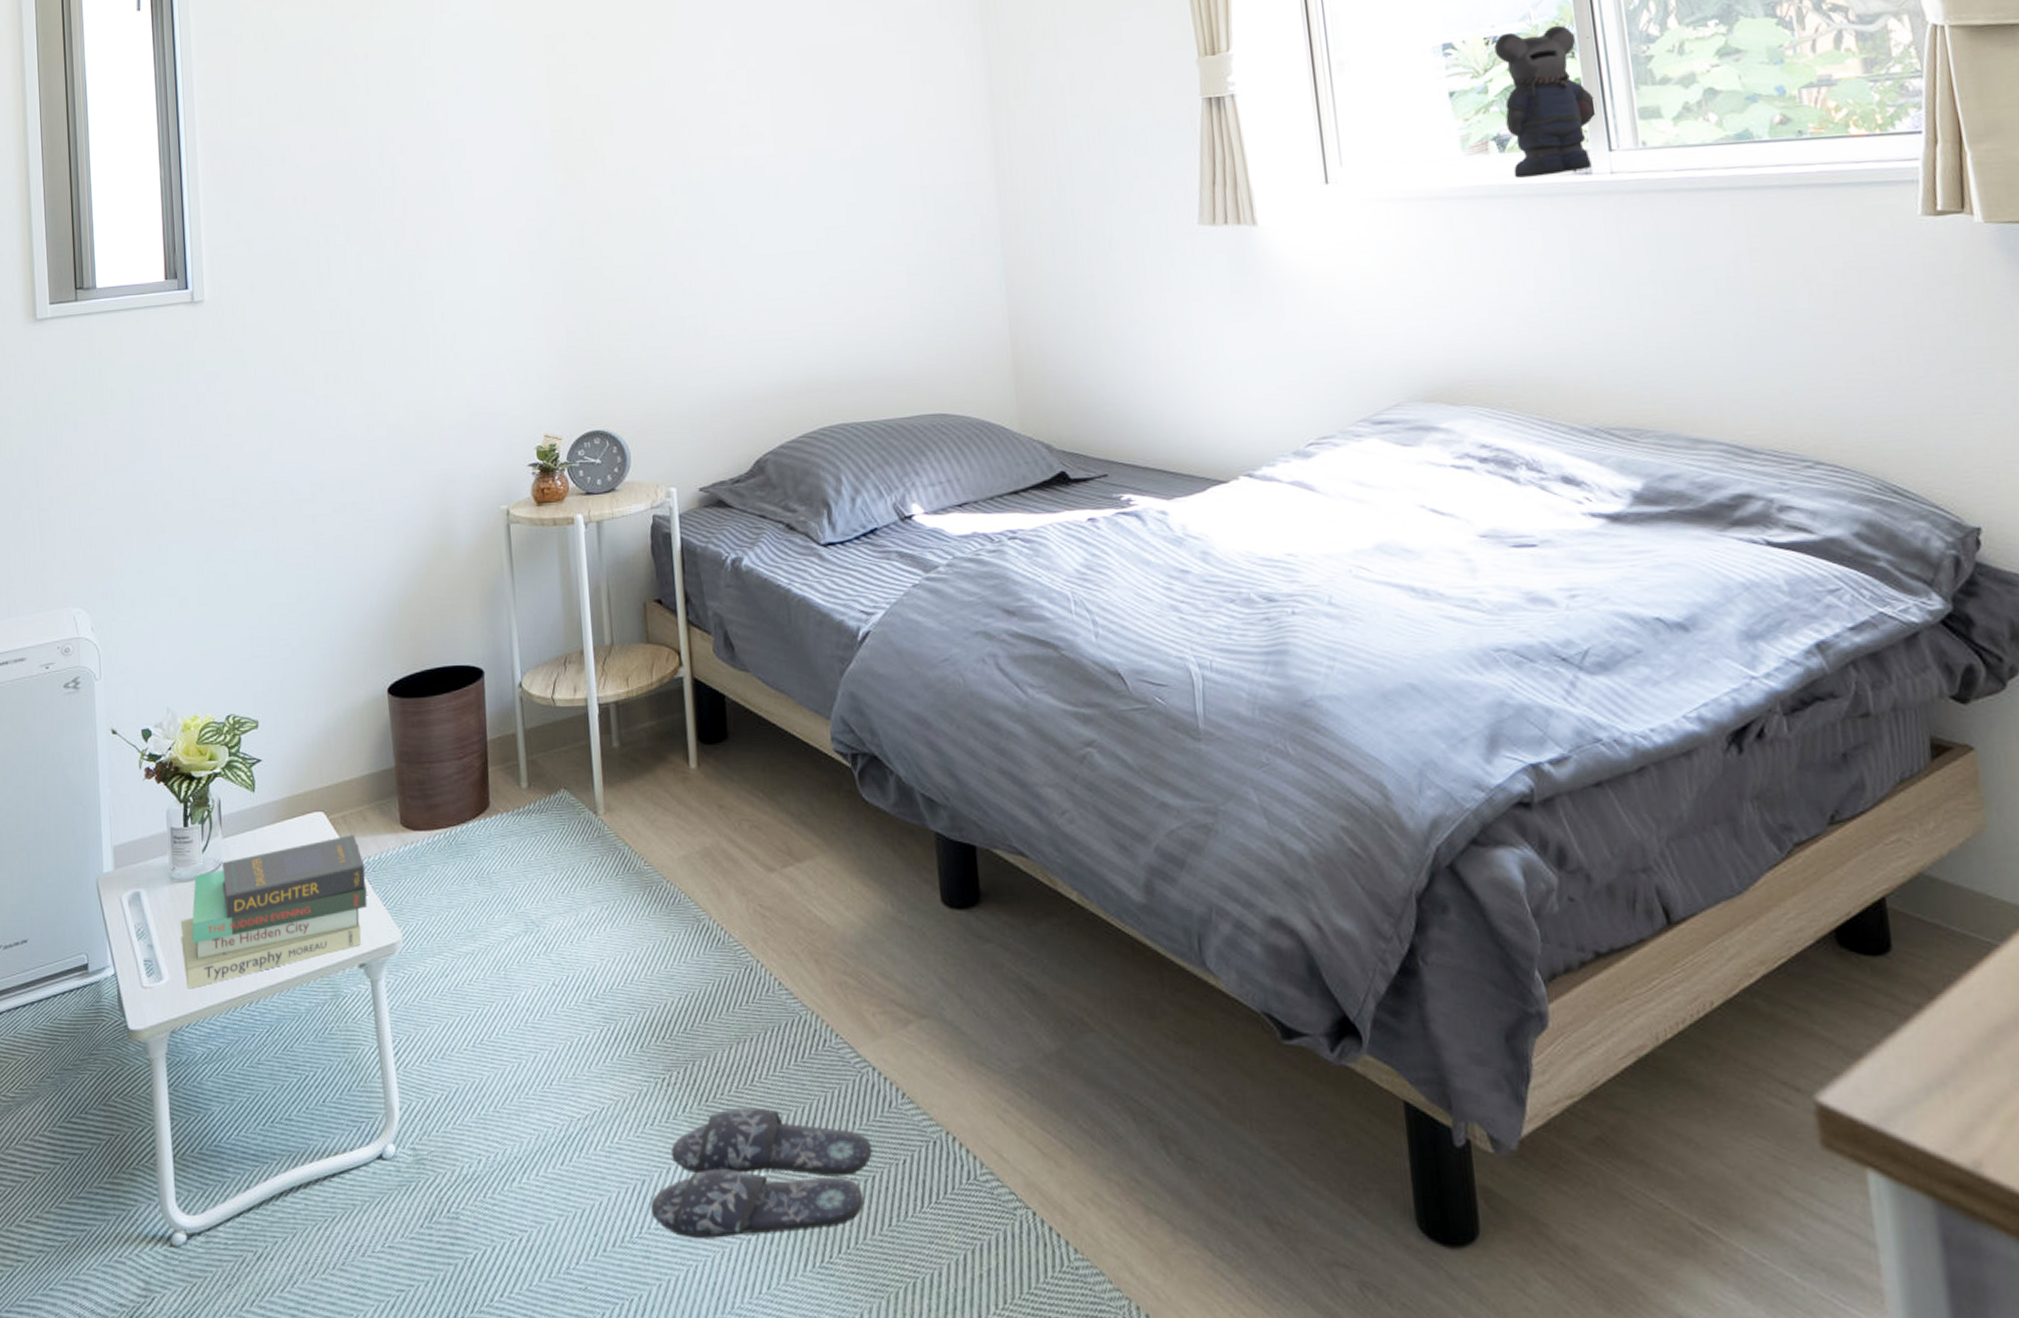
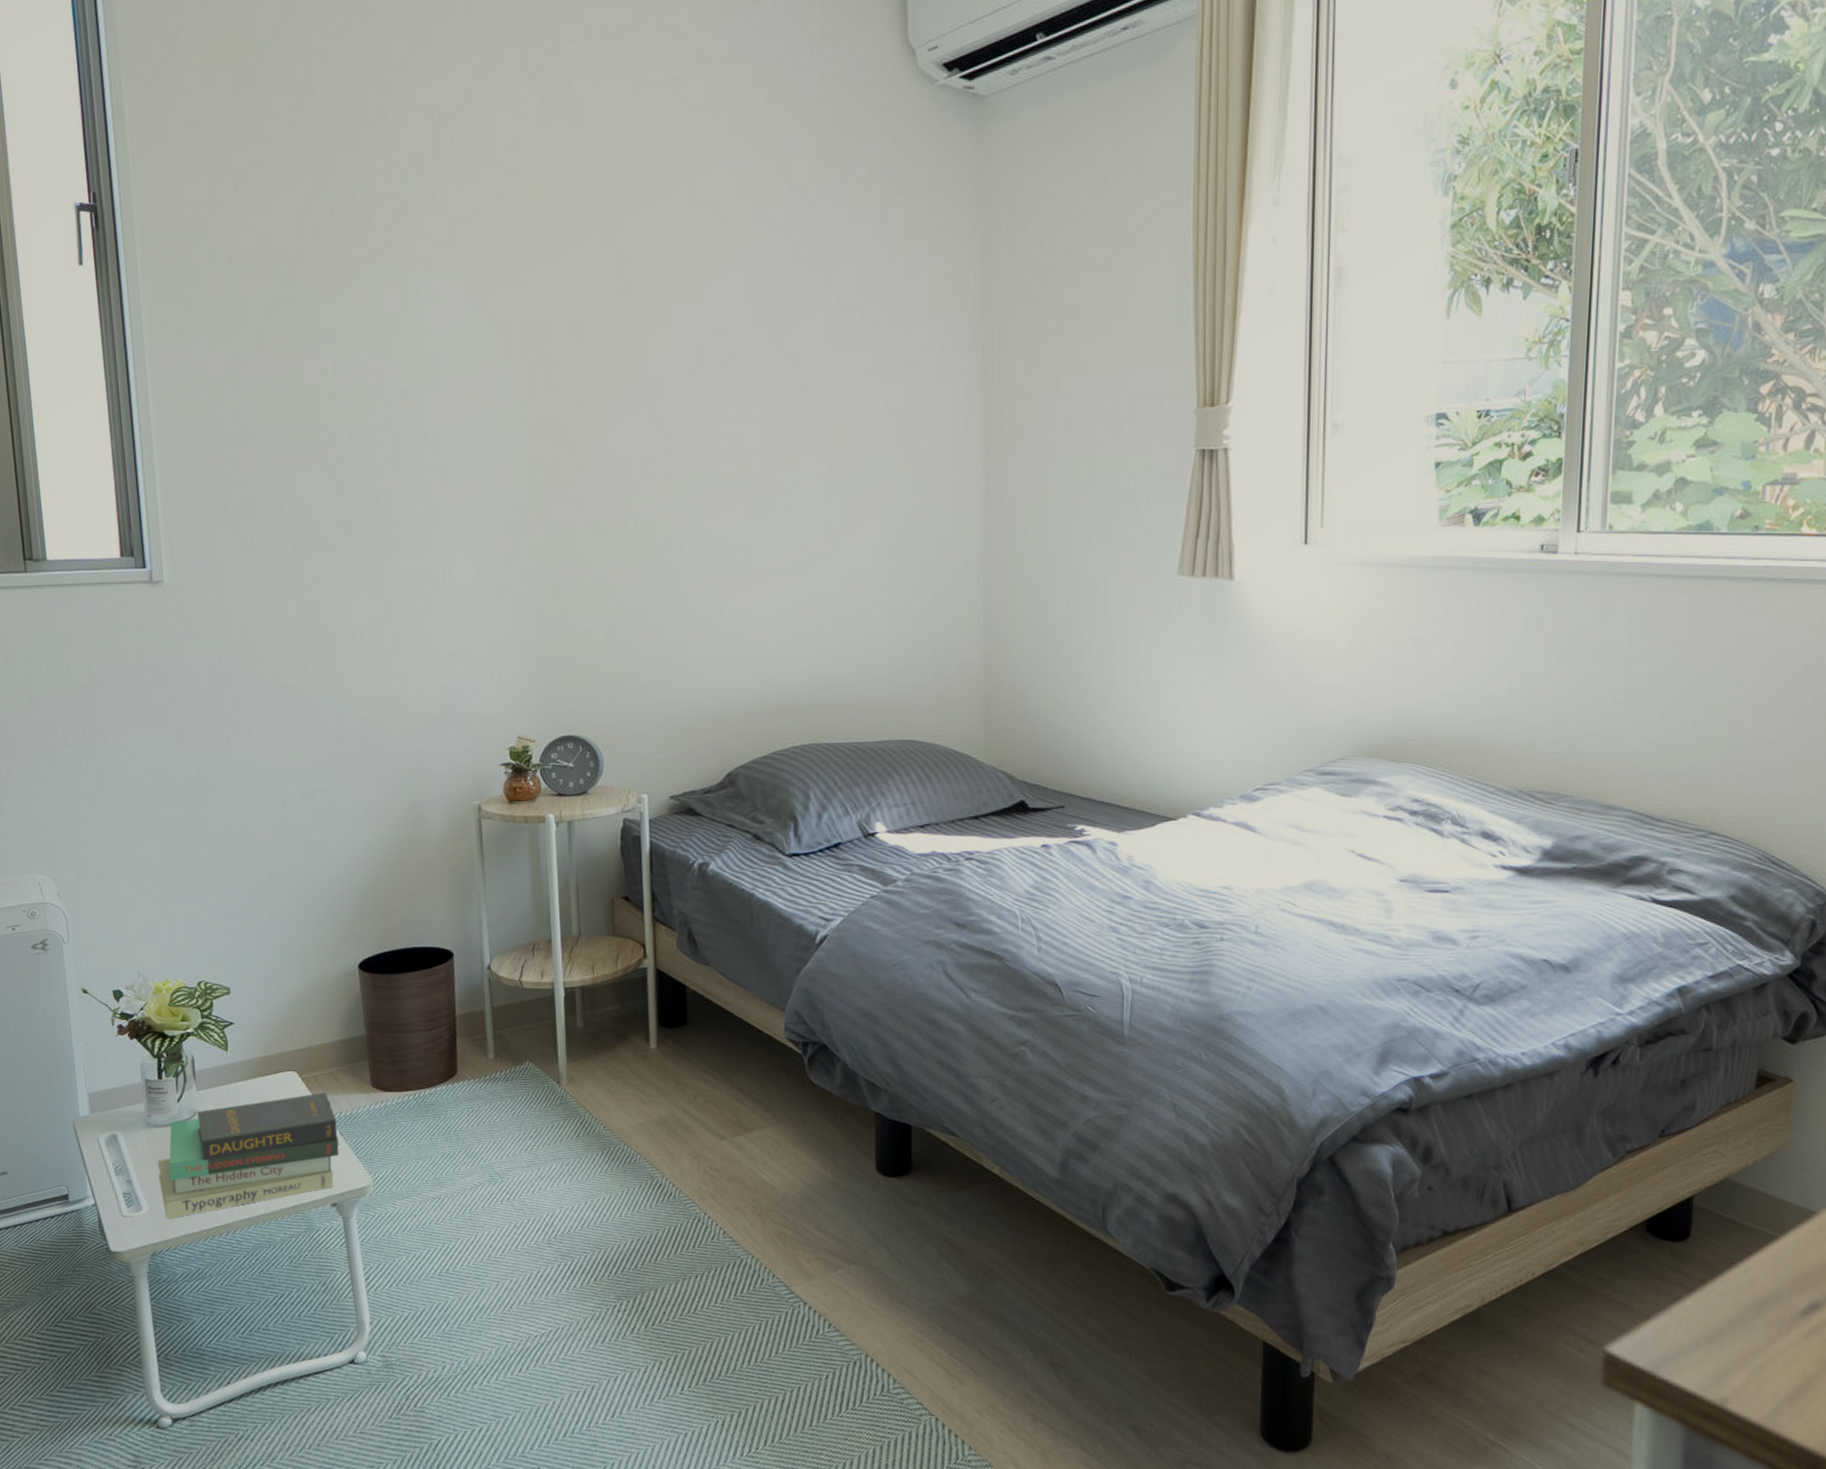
slippers: present [651,1107,872,1238] -> none [599,1331,799,1432]
bear: present [1494,25,1597,178] -> none [1484,403,1578,553]

